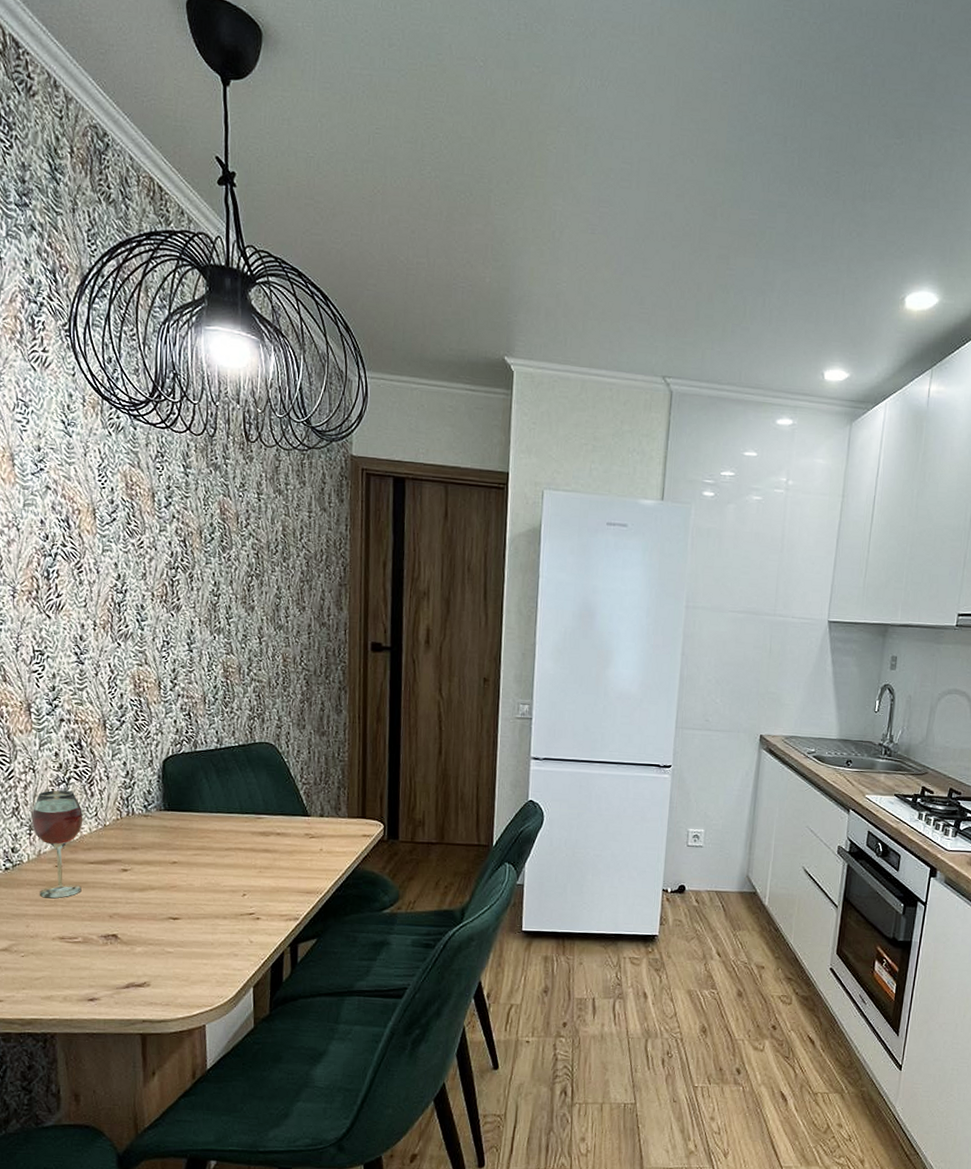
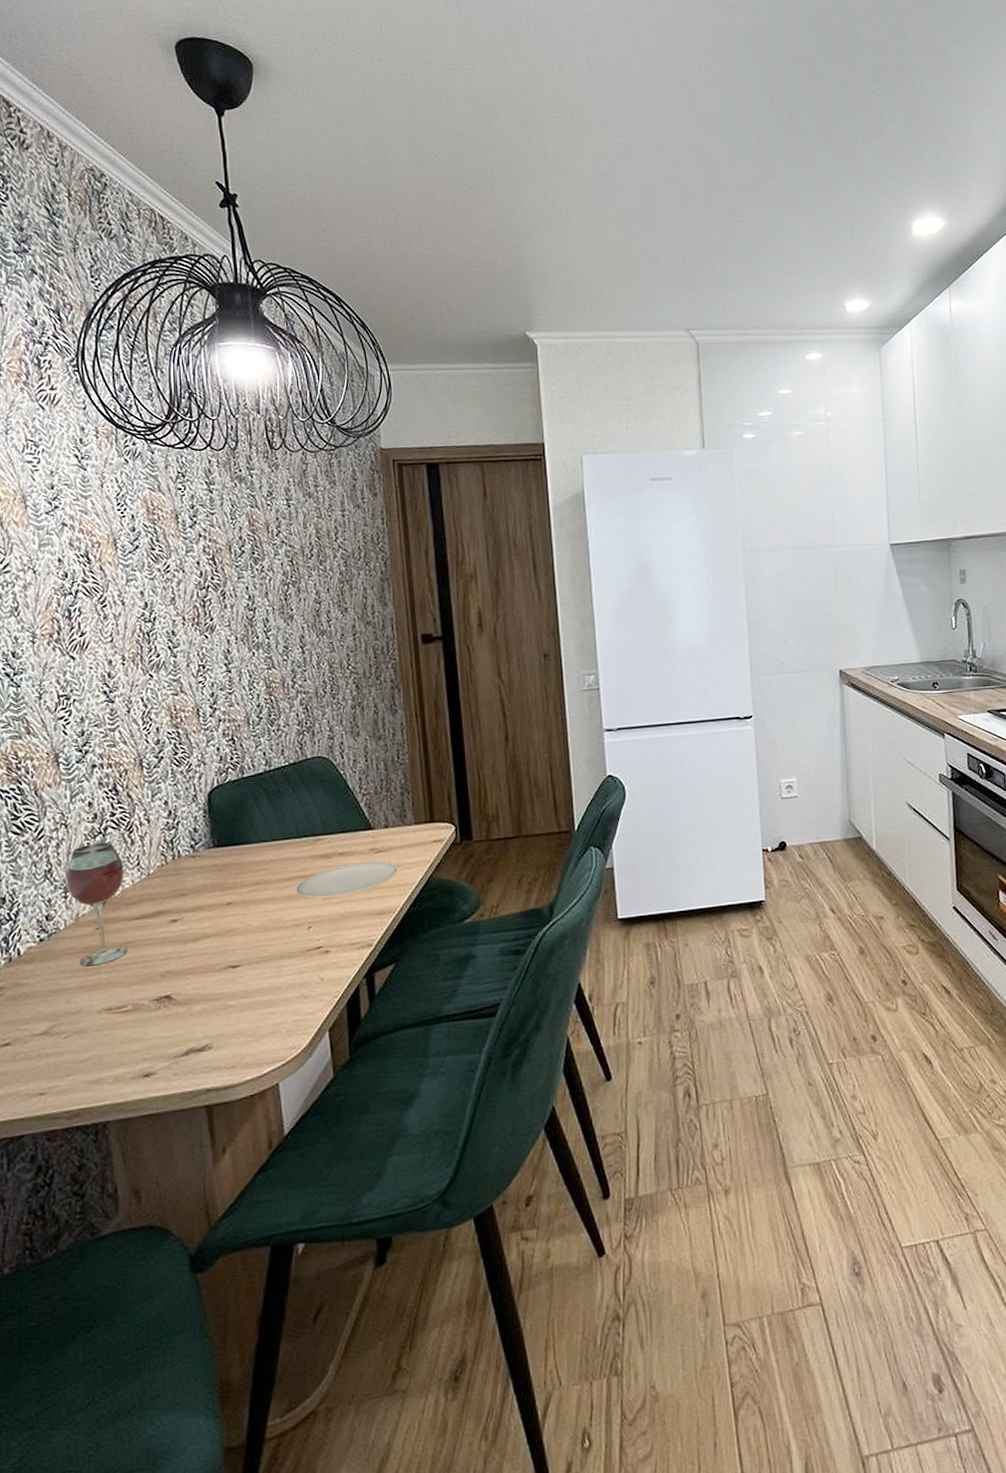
plate: none [235,844,328,873] -> present [296,861,398,899]

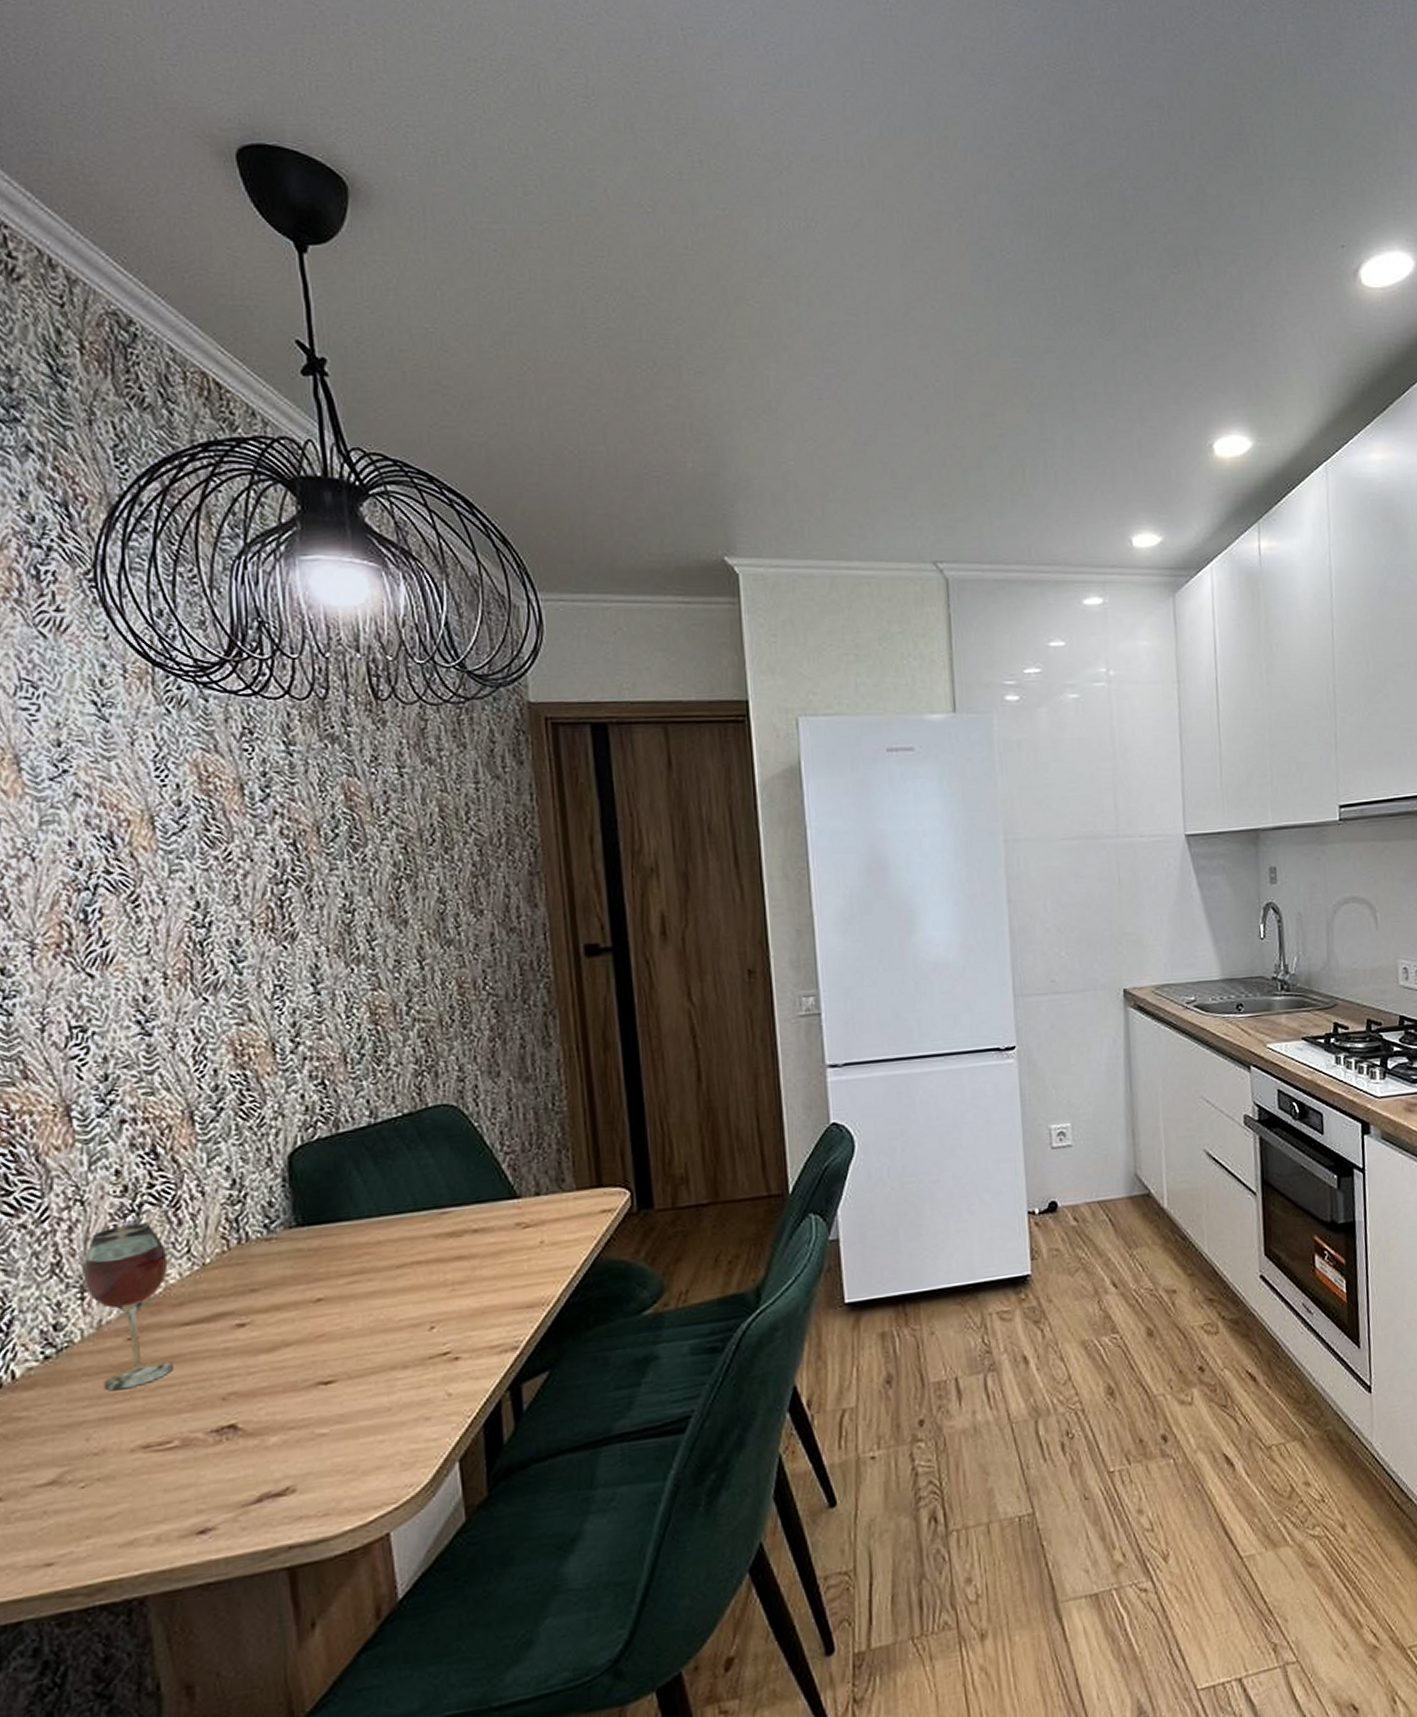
plate: present [296,861,398,899] -> none [413,1238,553,1291]

